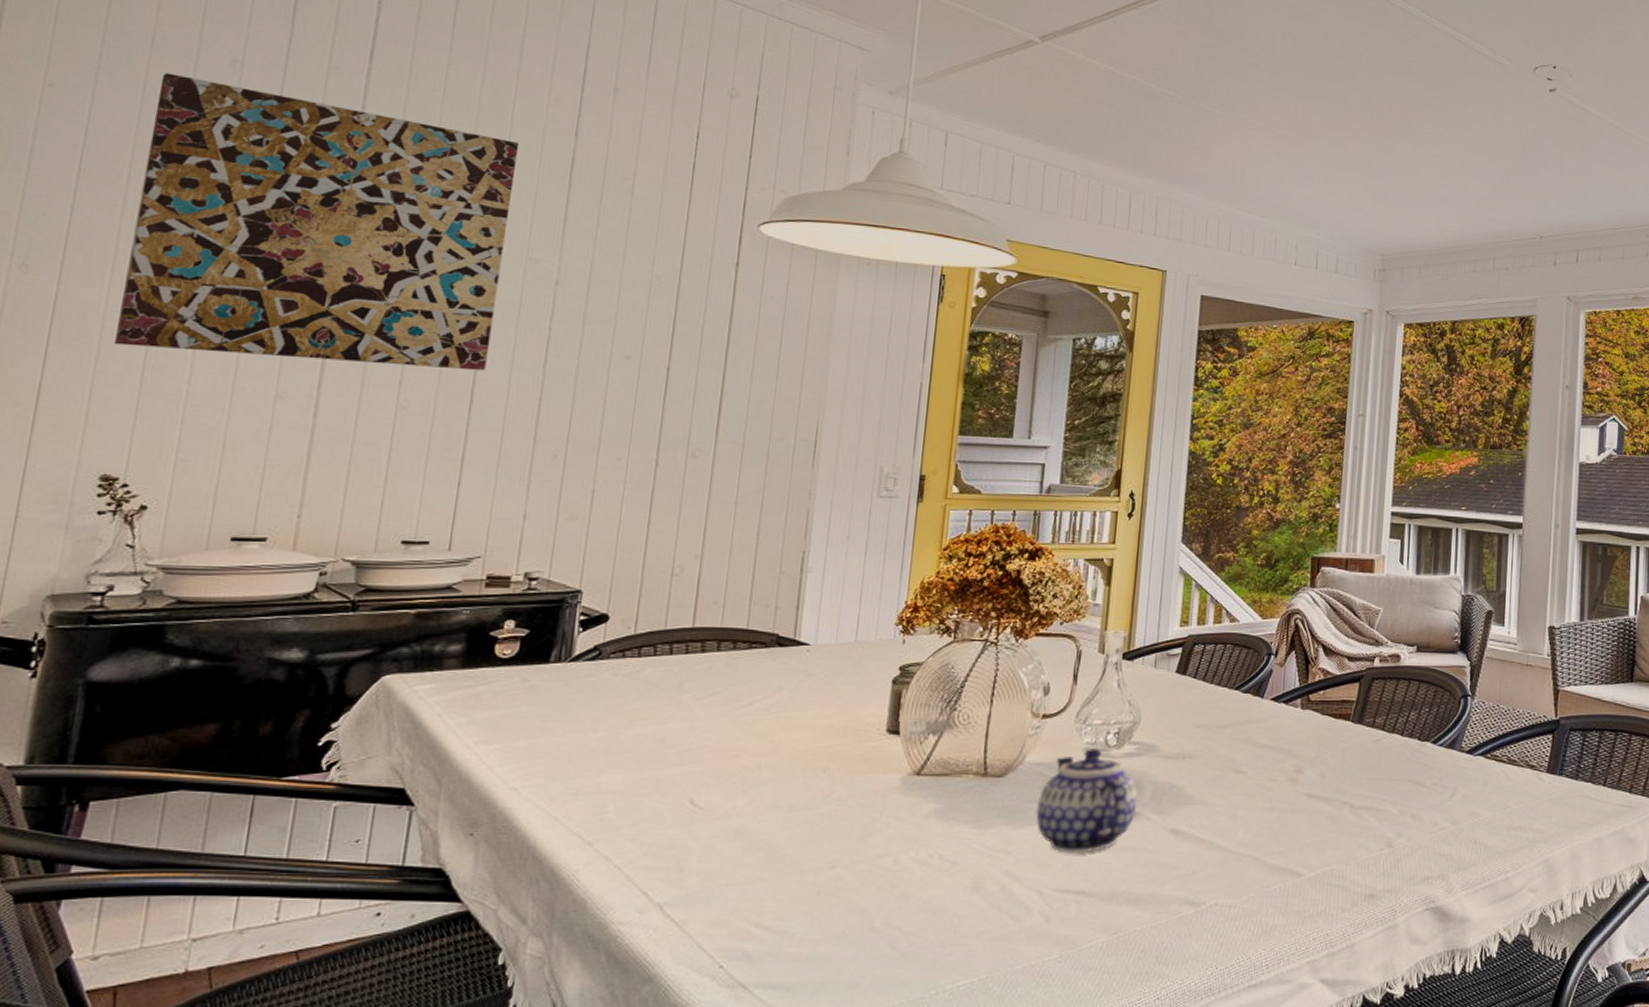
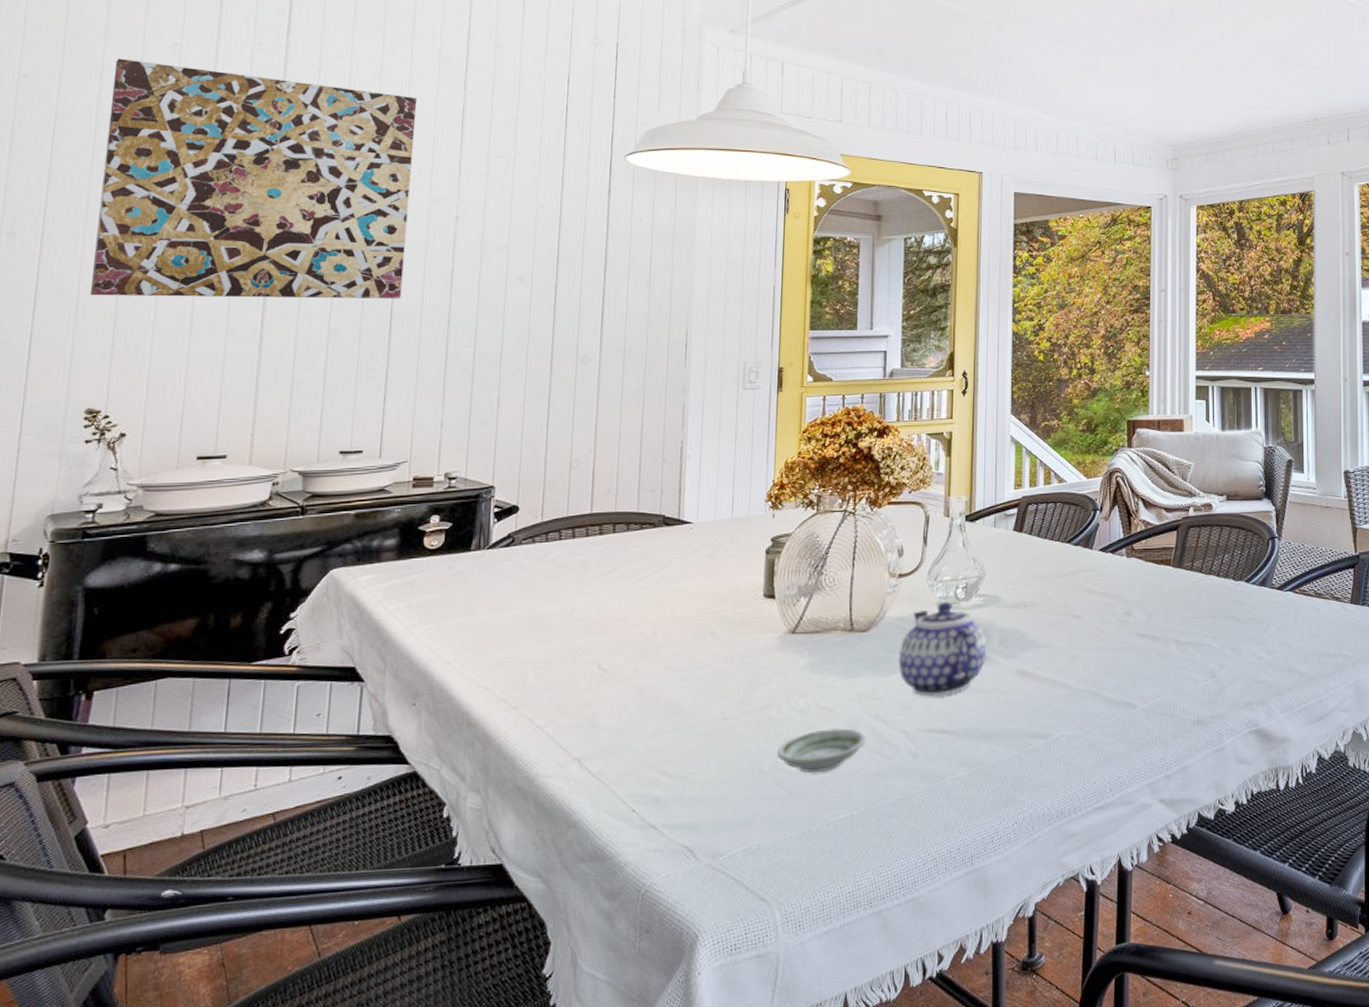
saucer: none [891,883,994,933] -> present [777,727,866,774]

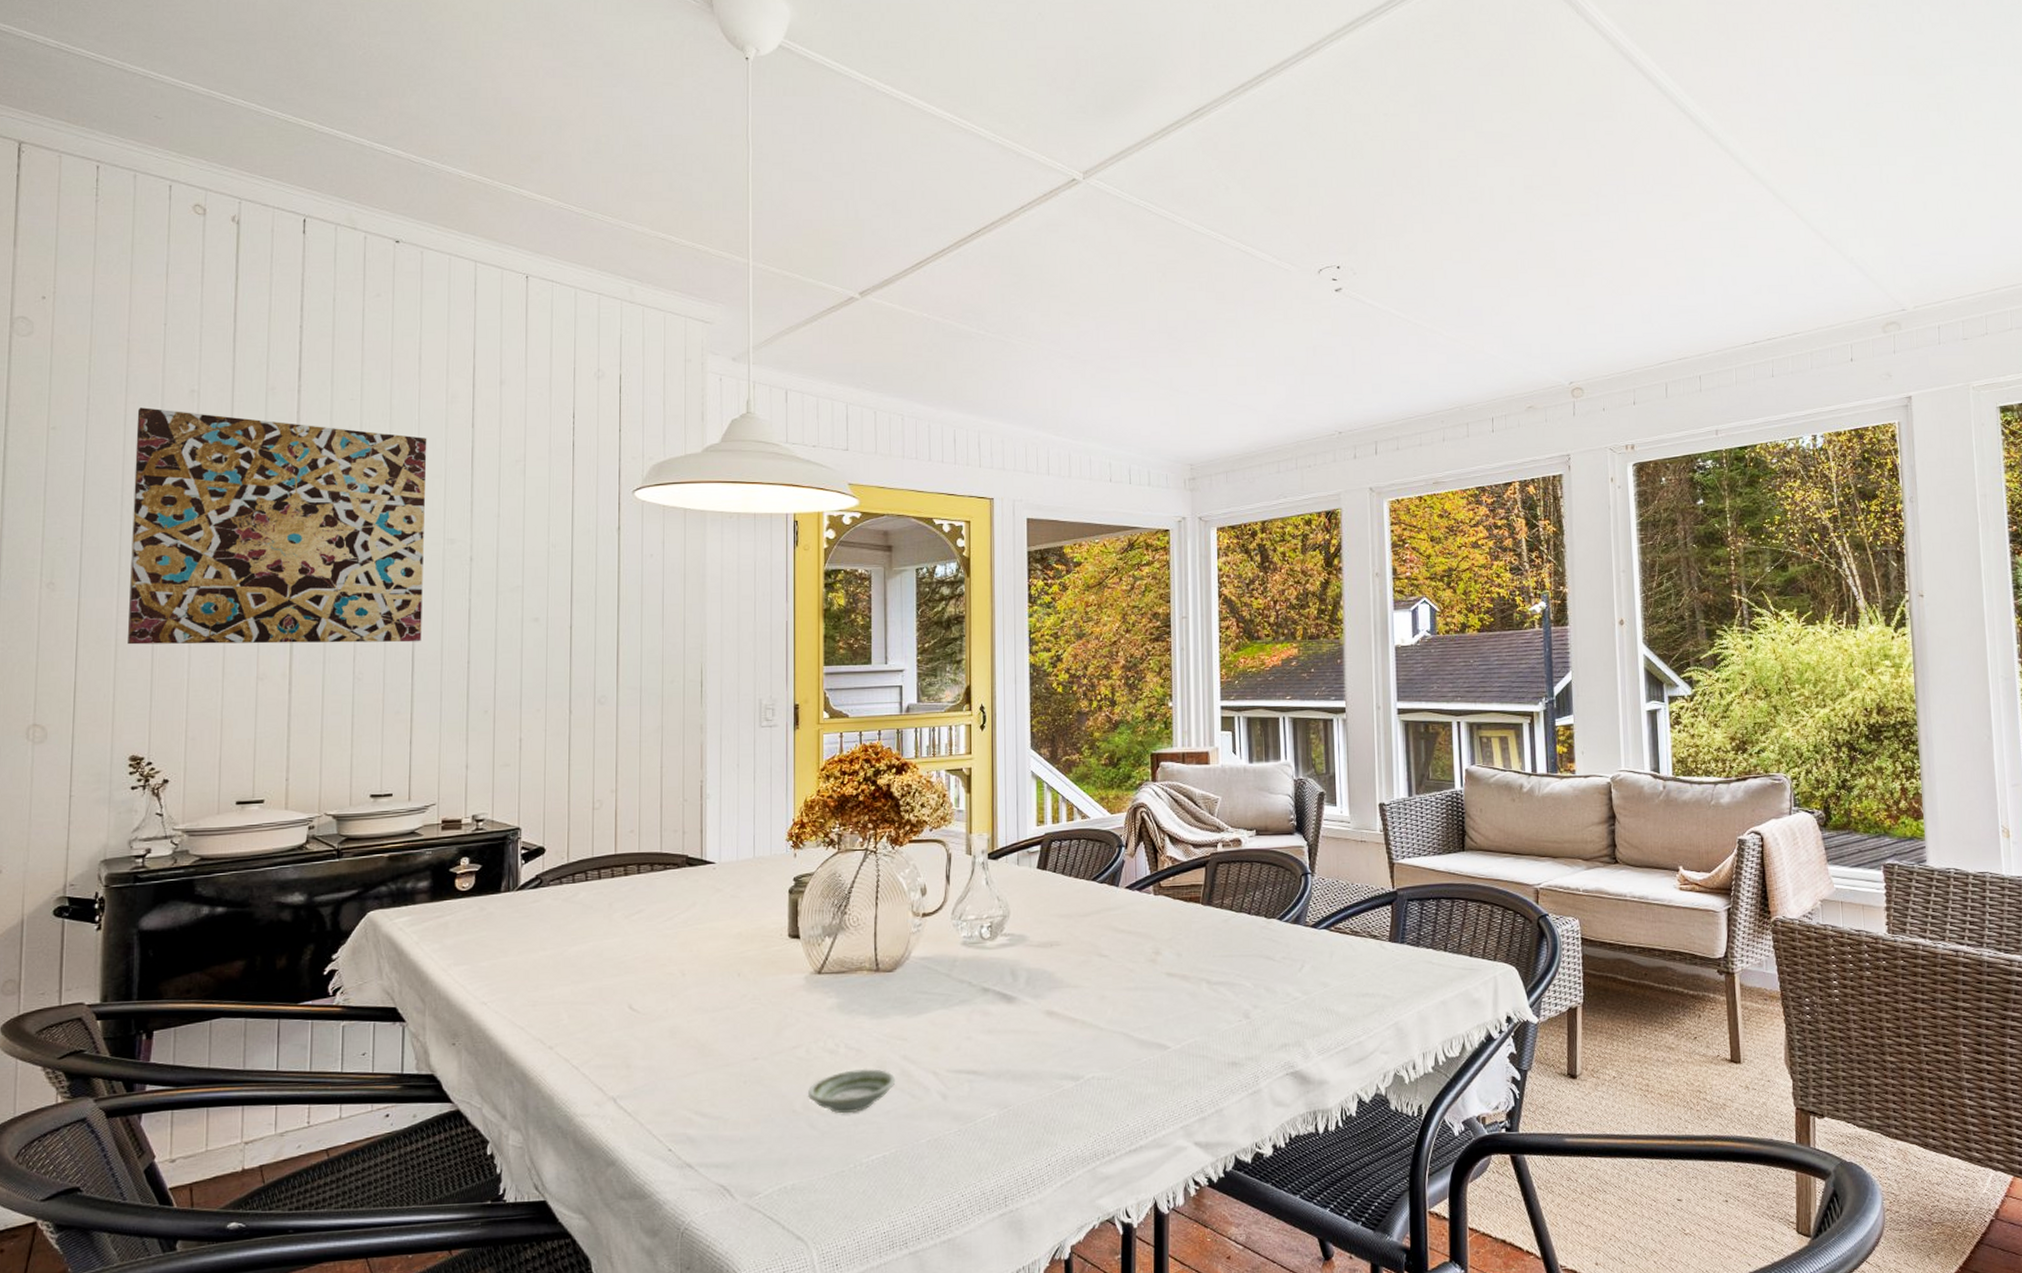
teapot: present [898,601,987,697] -> none [925,940,1014,1037]

